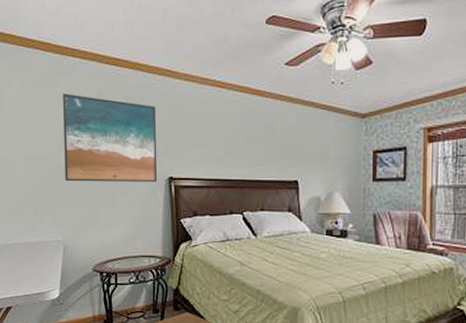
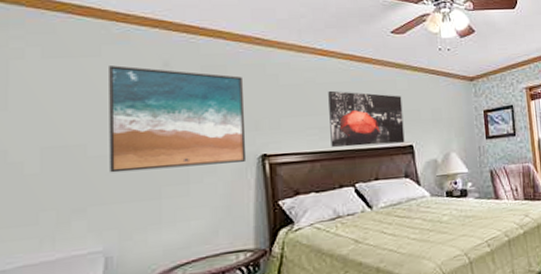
wall art: none [224,122,291,178] -> present [328,90,405,148]

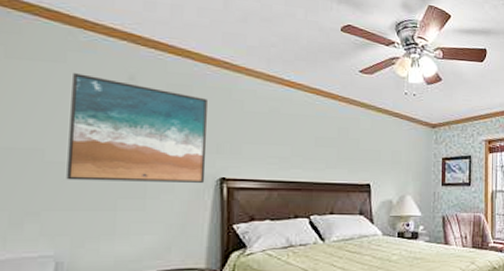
wall art: present [328,90,405,148] -> none [290,122,364,182]

